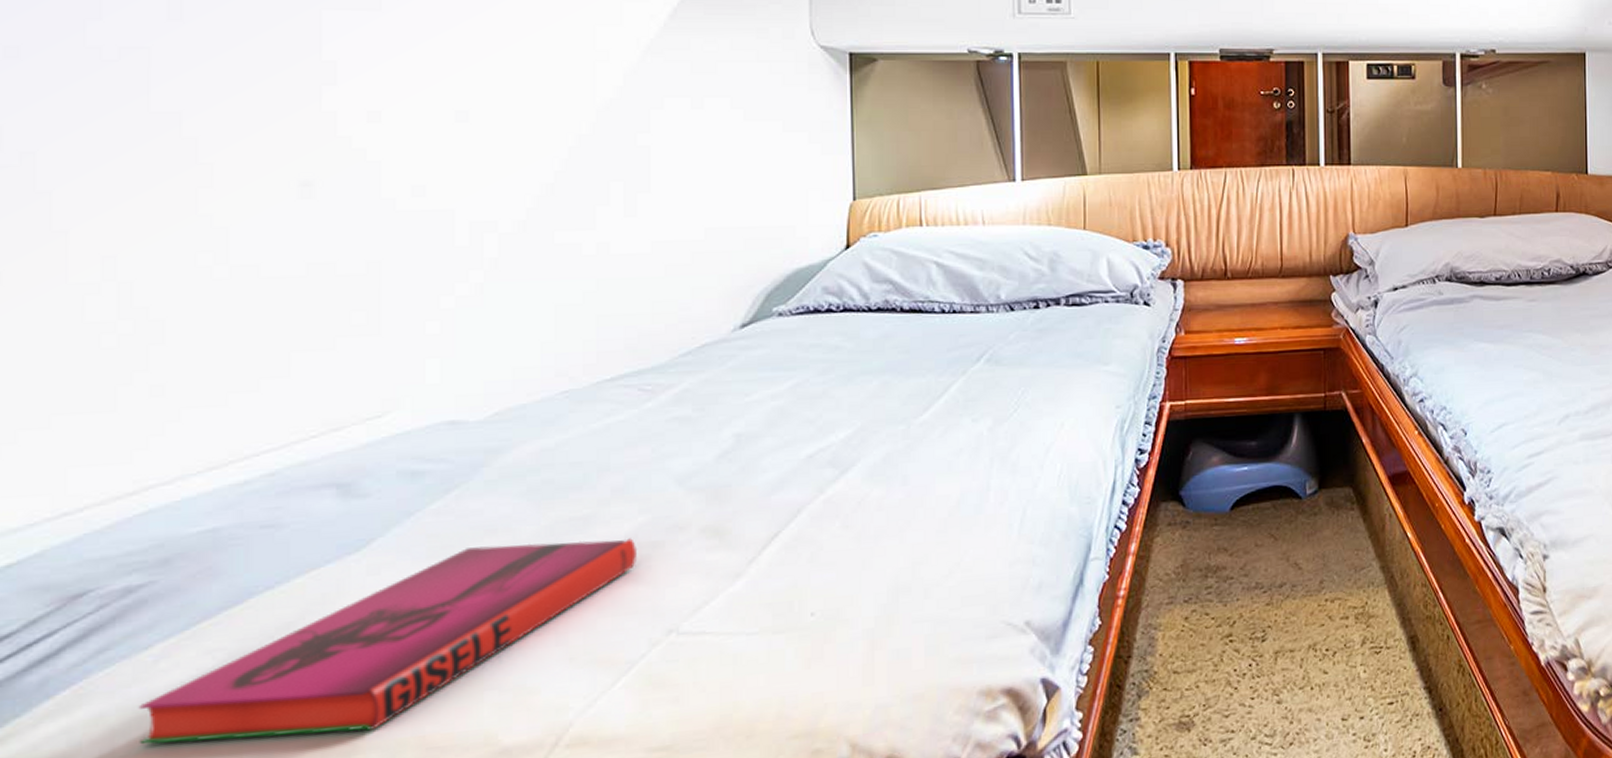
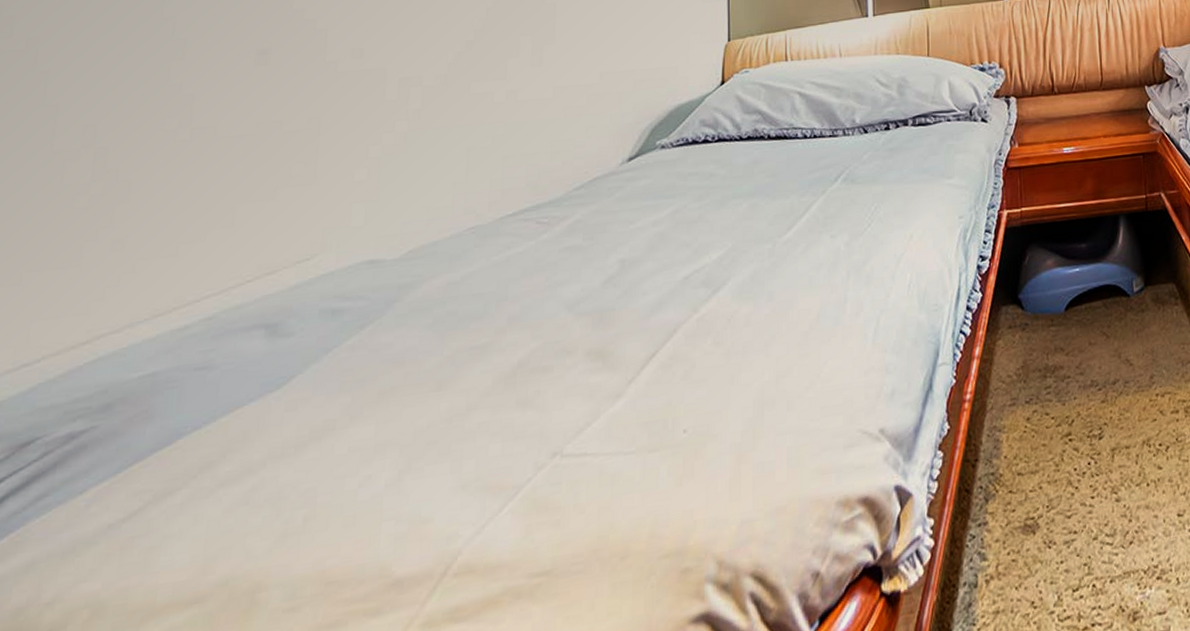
hardback book: present [138,538,638,745] -> none [64,364,529,591]

